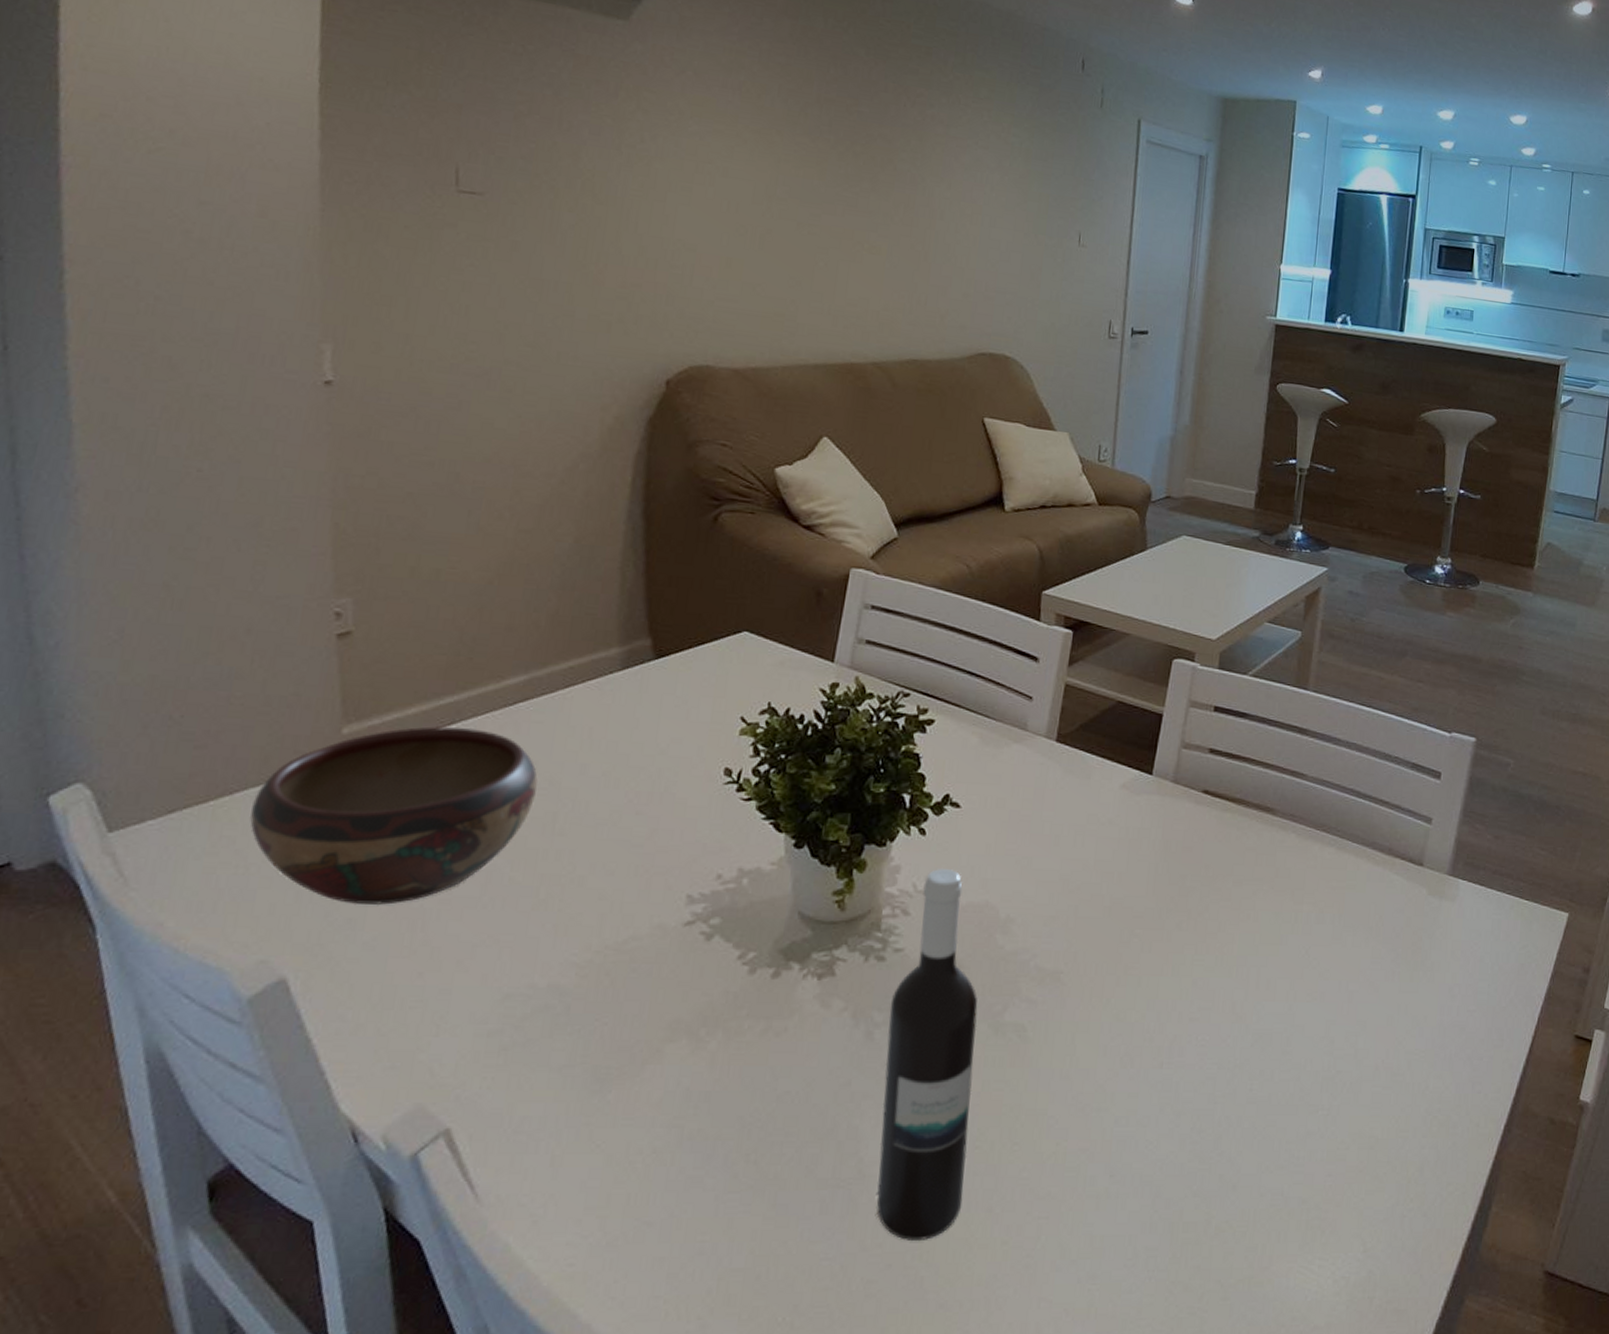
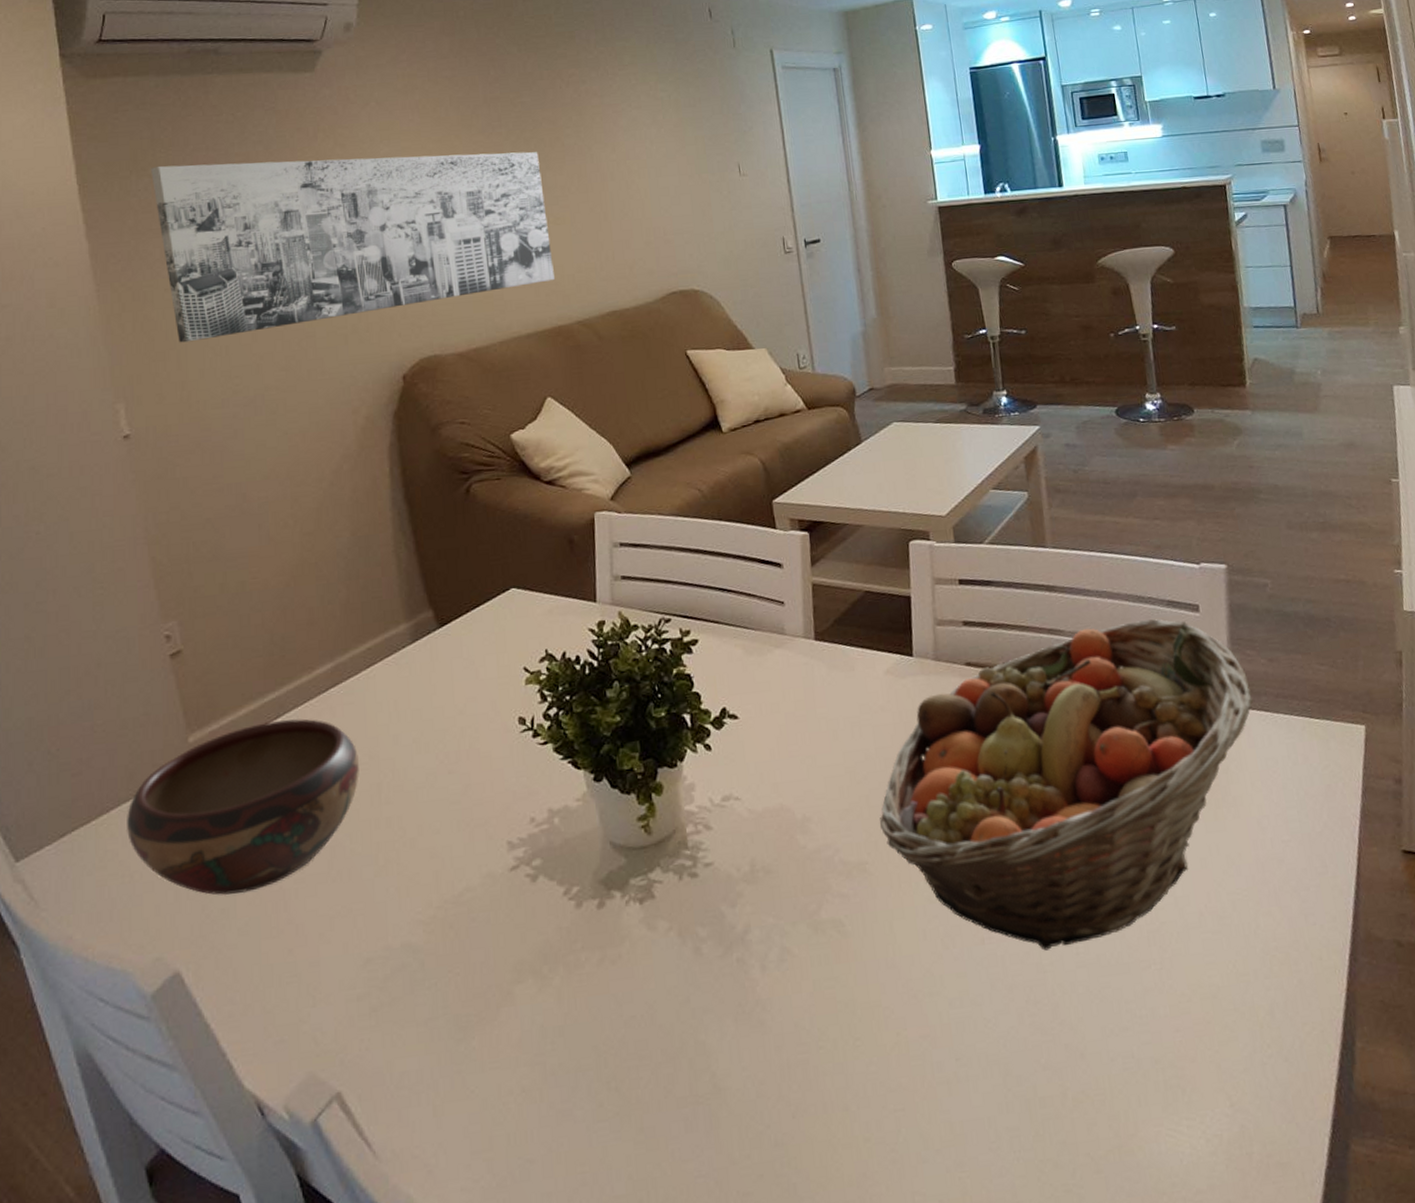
wall art: none [410,83,866,313] -> present [151,152,555,343]
wine bottle: present [875,869,978,1240] -> none [711,779,819,1149]
fruit basket: none [1083,776,1473,1083] -> present [880,619,1255,951]

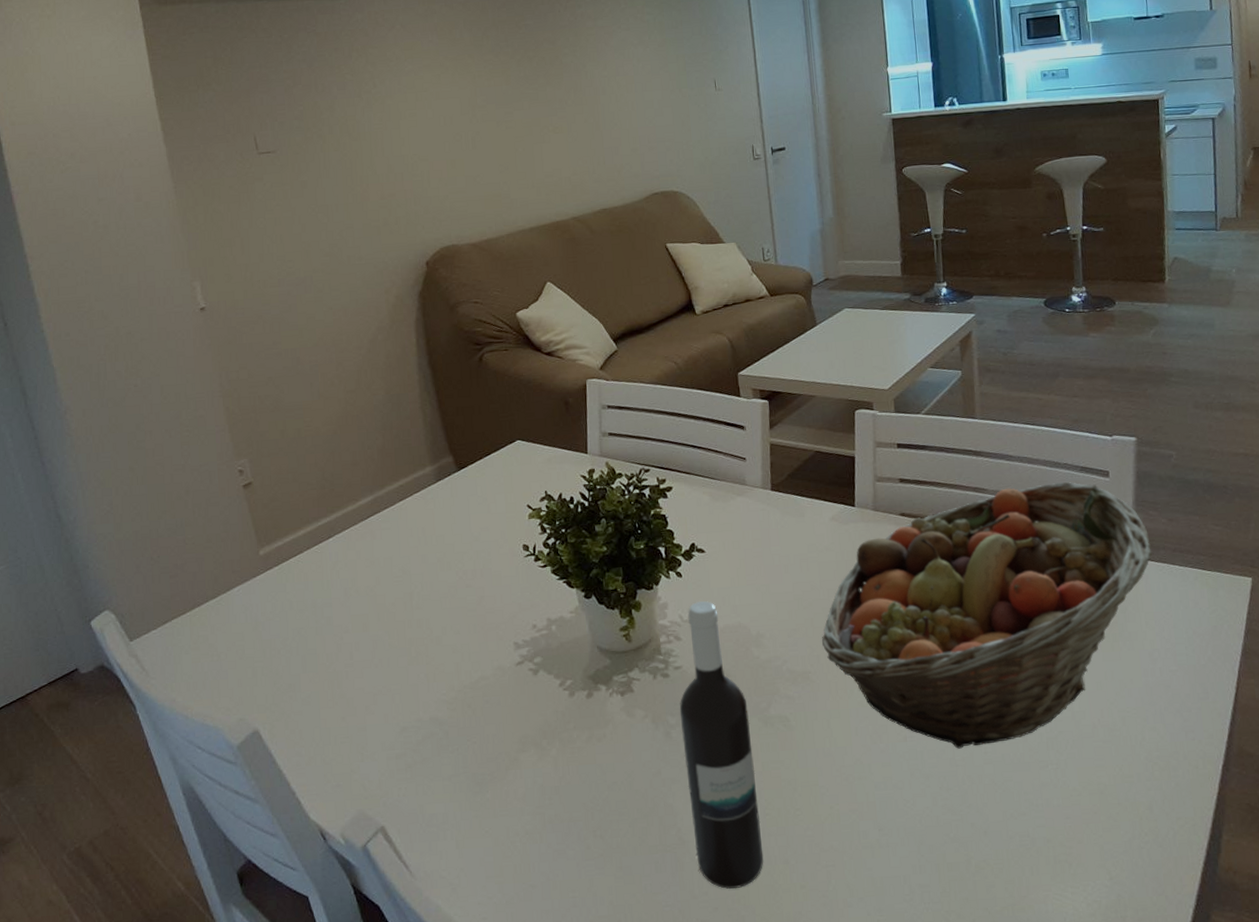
decorative bowl: present [127,719,359,895] -> none [213,539,395,674]
wall art: present [151,152,555,343] -> none [215,69,554,232]
wine bottle: none [711,779,819,1149] -> present [679,601,764,889]

